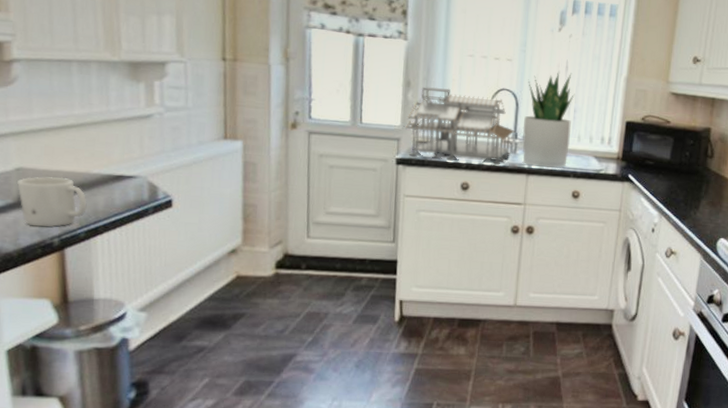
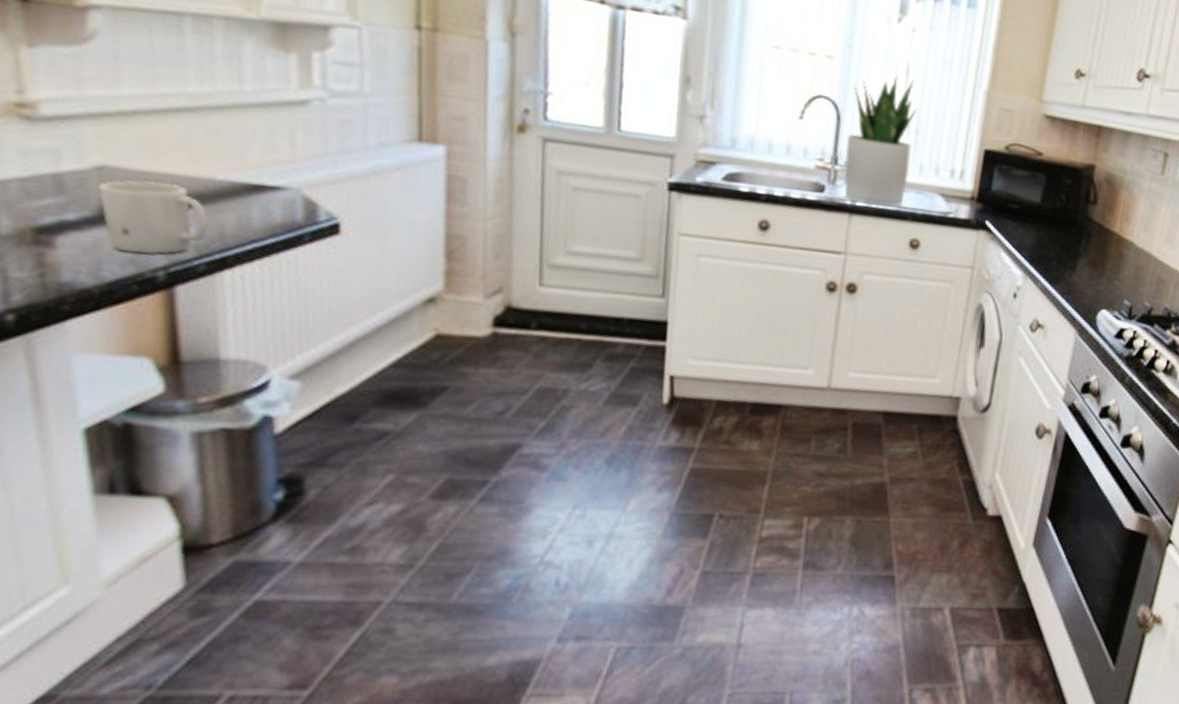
dish rack: present [406,86,516,165] -> none [683,85,836,199]

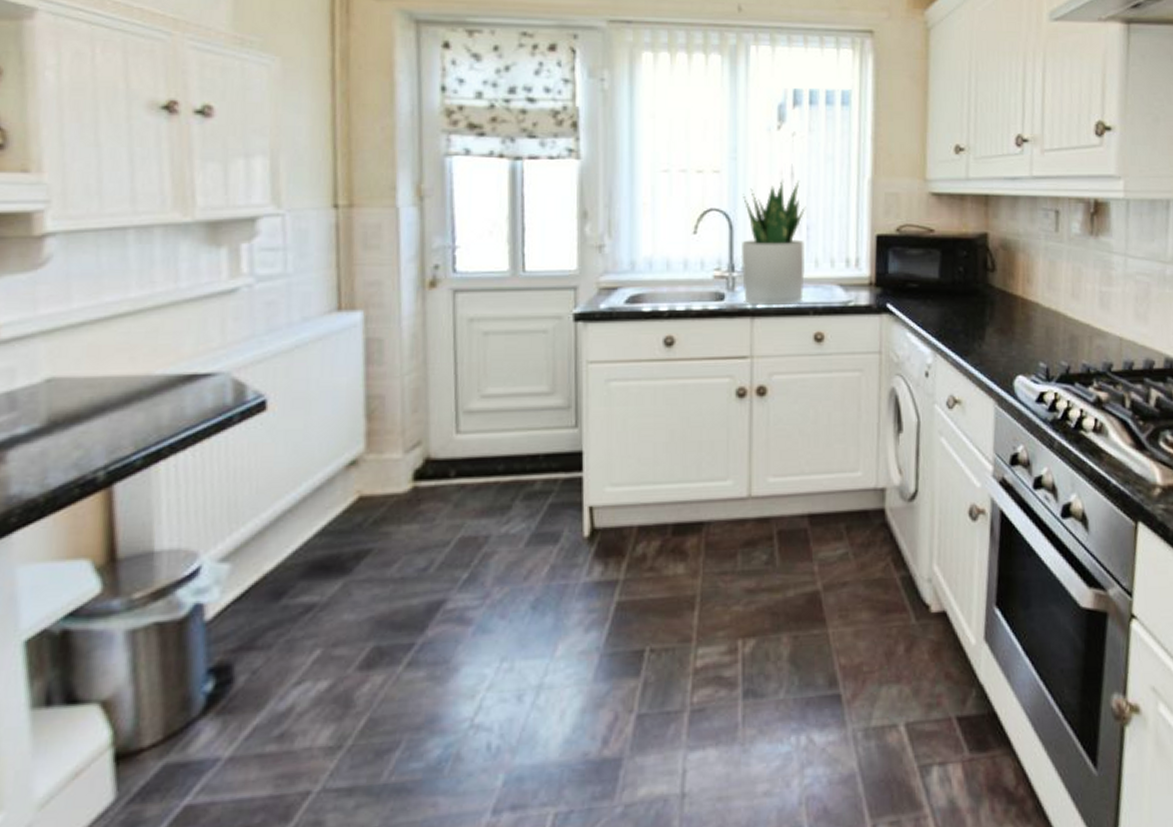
mug: present [98,180,209,254] -> none [46,384,146,457]

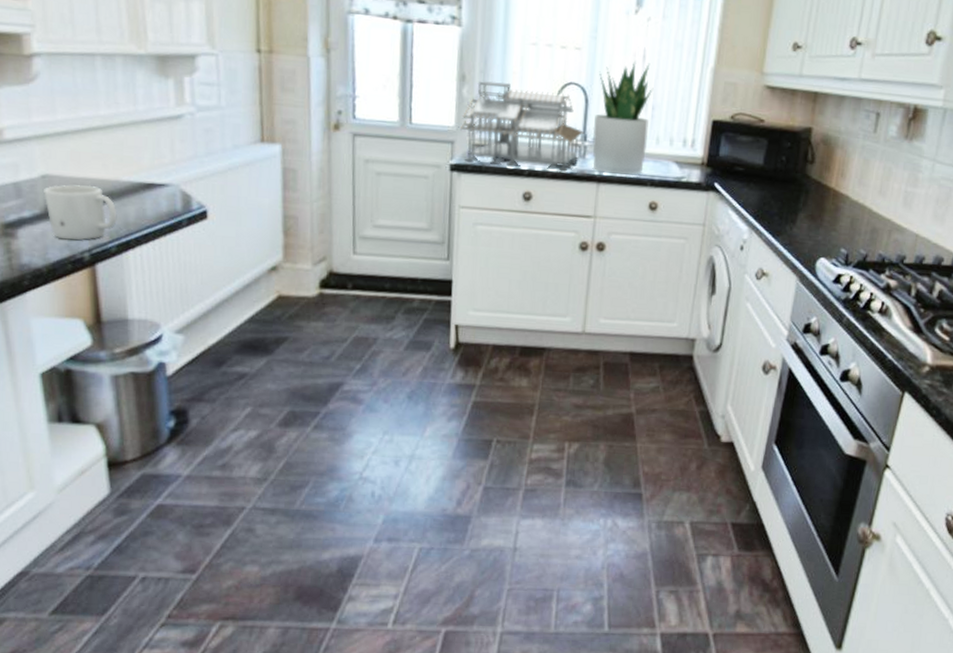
mug: none [46,384,146,457] -> present [44,185,117,240]
dish rack: none [584,215,732,310] -> present [460,80,585,172]

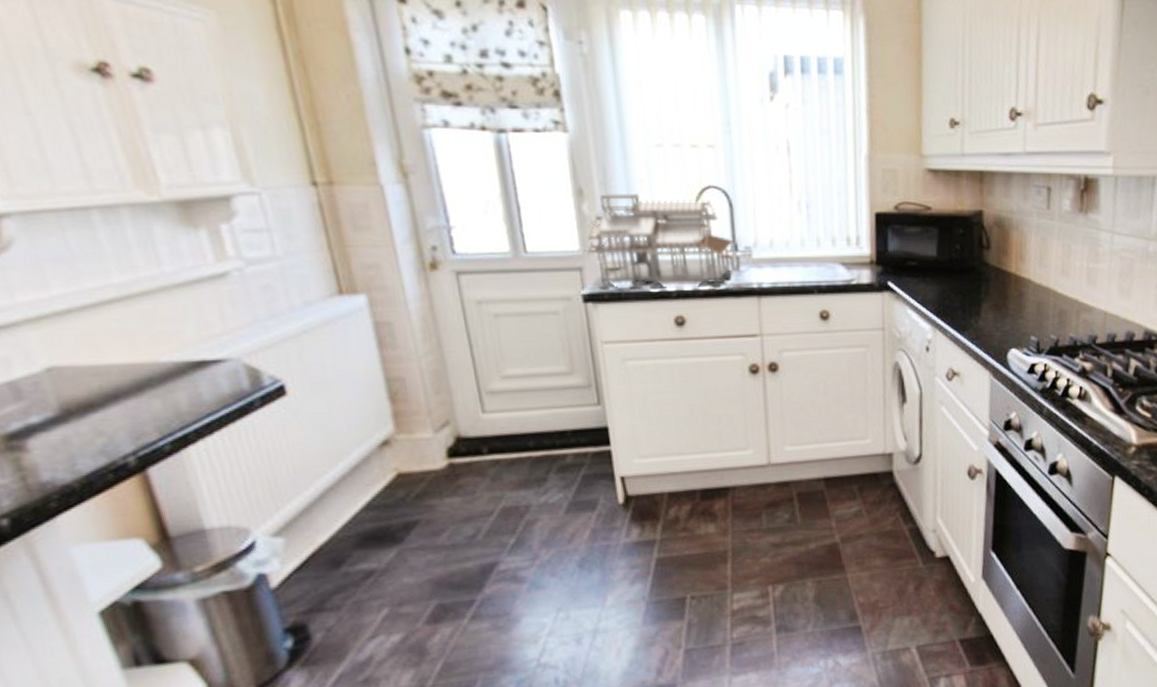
mug: present [44,185,117,240] -> none [53,372,165,444]
planter: present [593,62,654,176] -> none [740,155,808,285]

